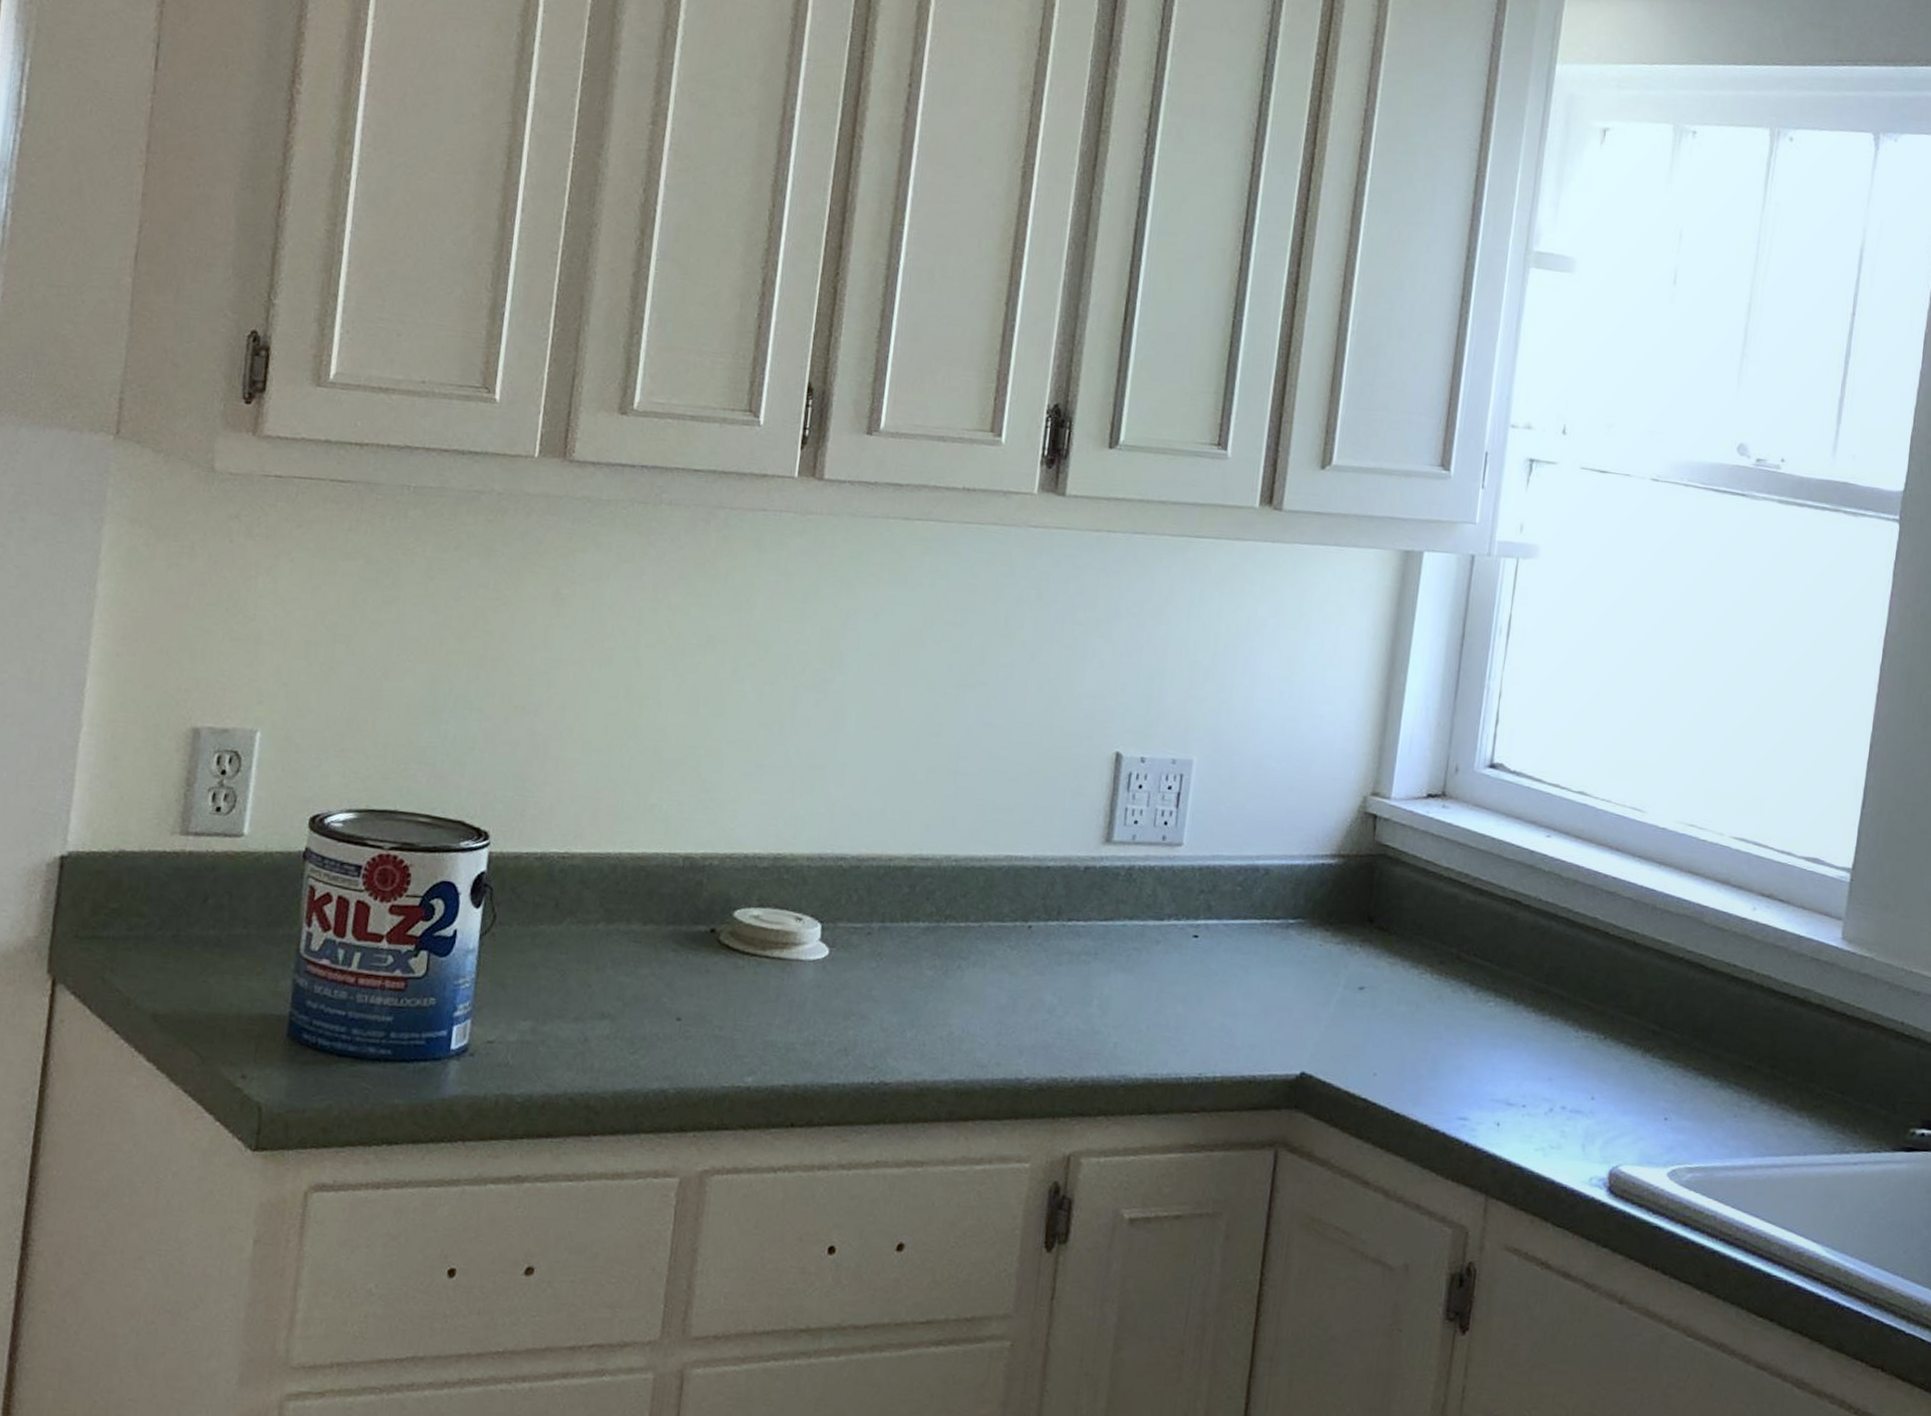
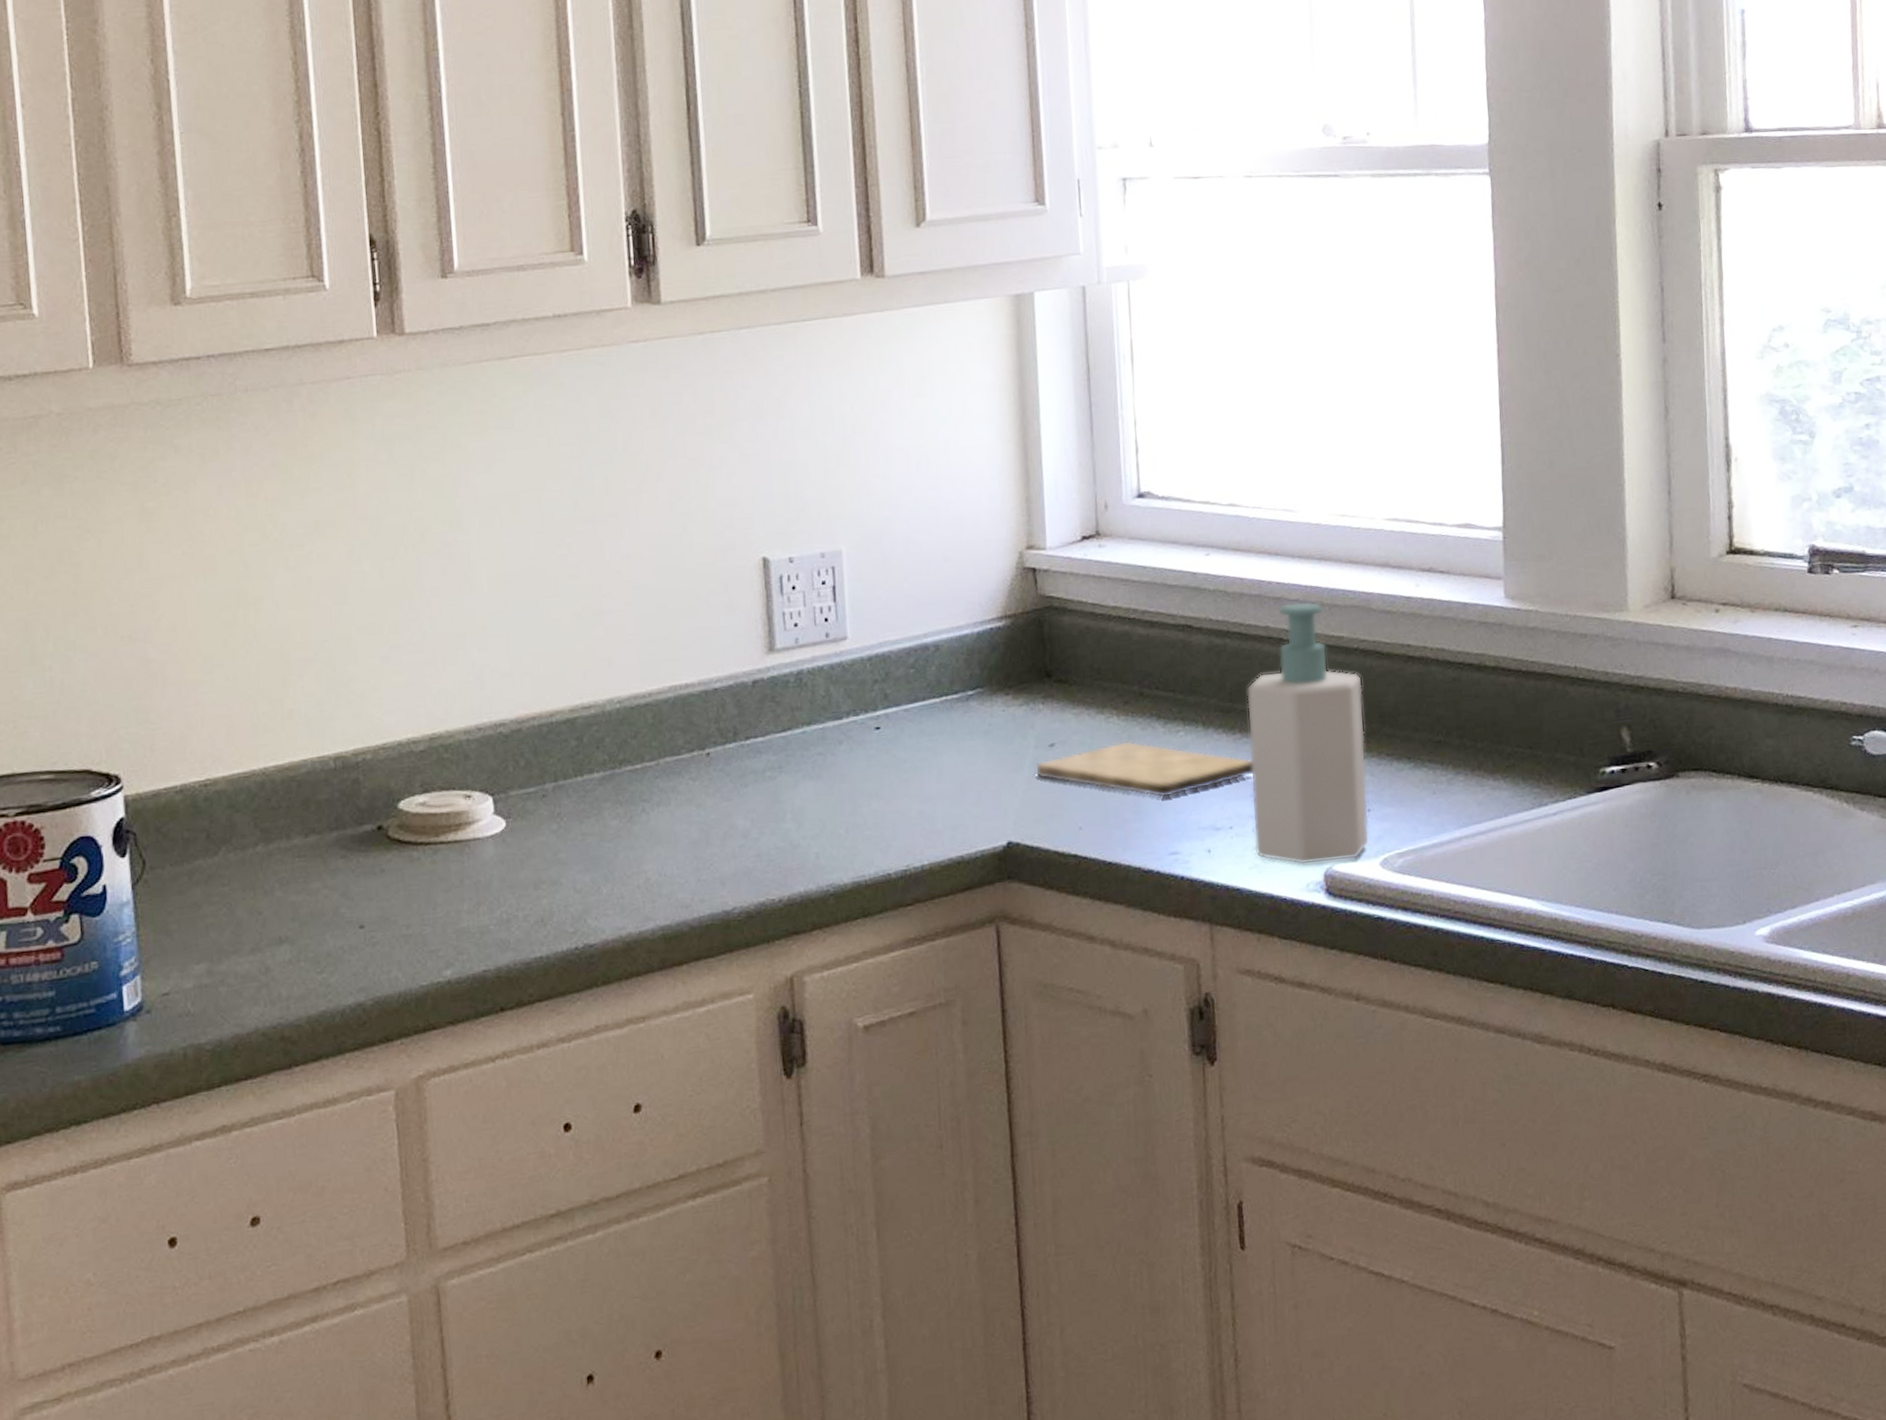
cutting board: none [1340,999,1558,1063] -> present [1035,740,1254,798]
soap bottle: none [1543,898,1681,1165] -> present [1246,601,1370,866]

